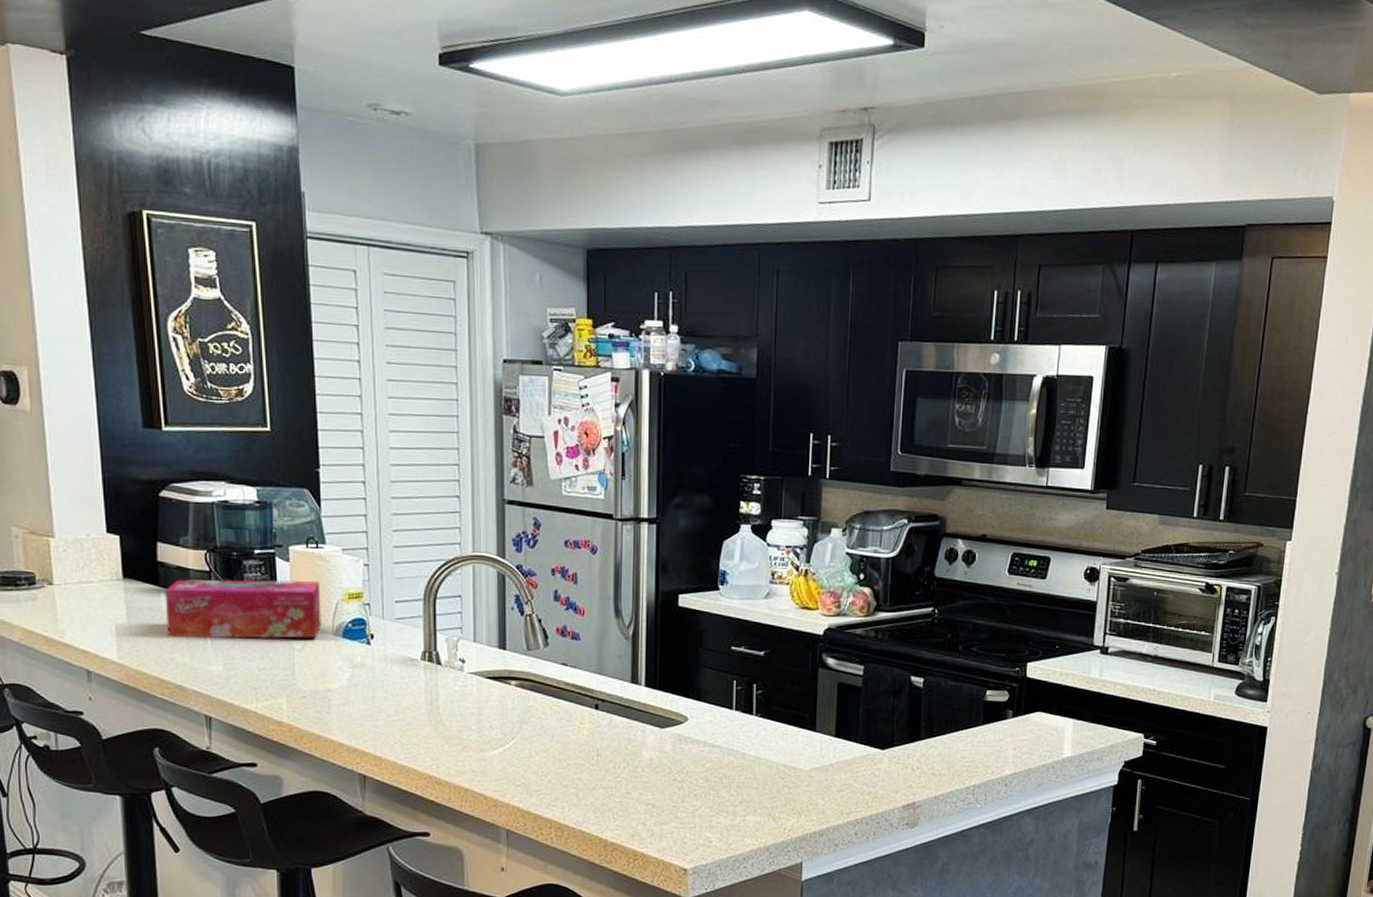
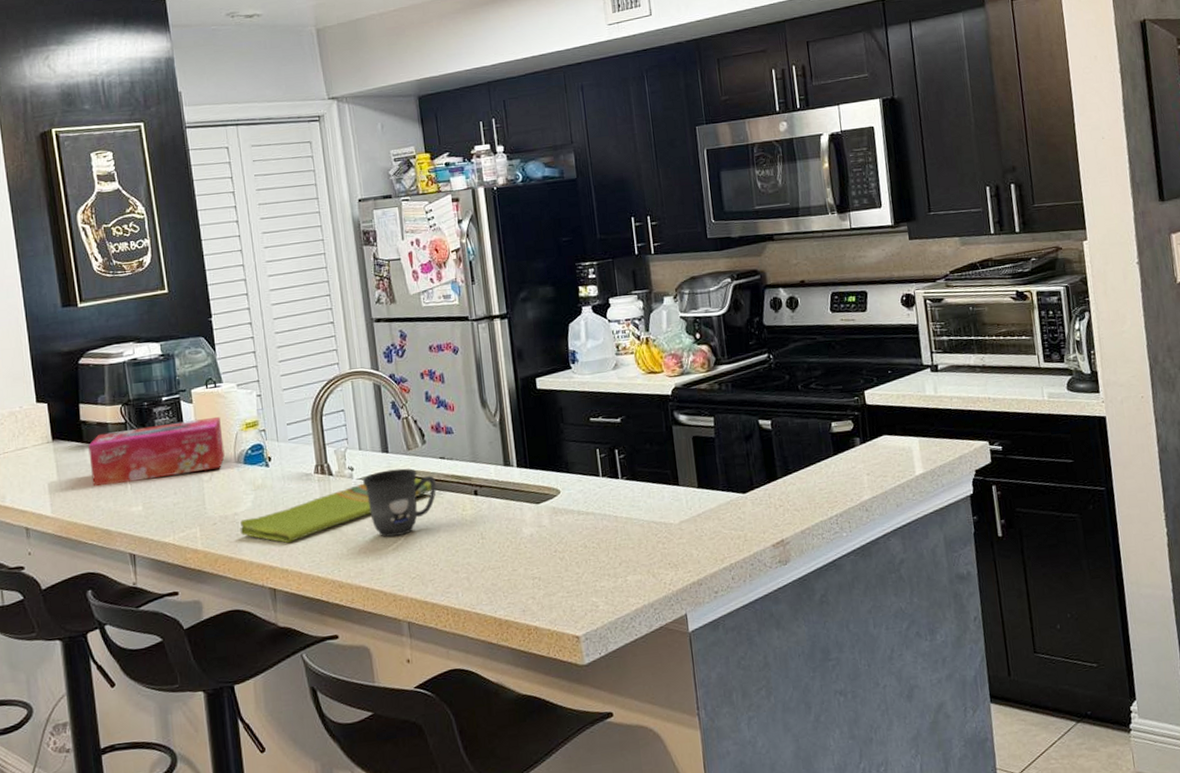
dish towel: none [332,678,550,729] -> present [240,478,432,543]
mug: none [473,668,555,740] -> present [362,468,437,538]

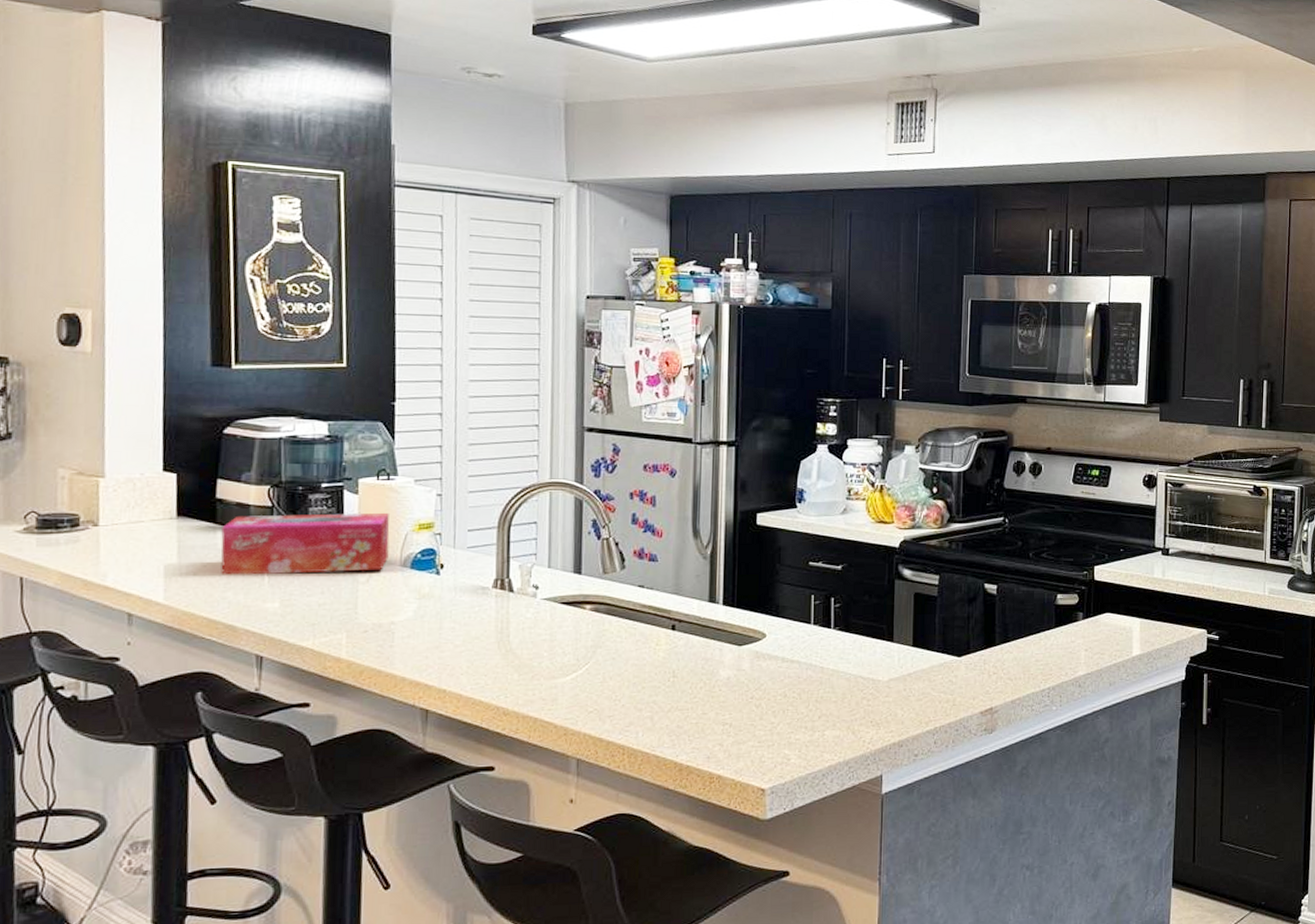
dish towel: present [240,478,432,543] -> none [395,604,626,660]
mug: present [362,468,437,538] -> none [546,593,631,666]

